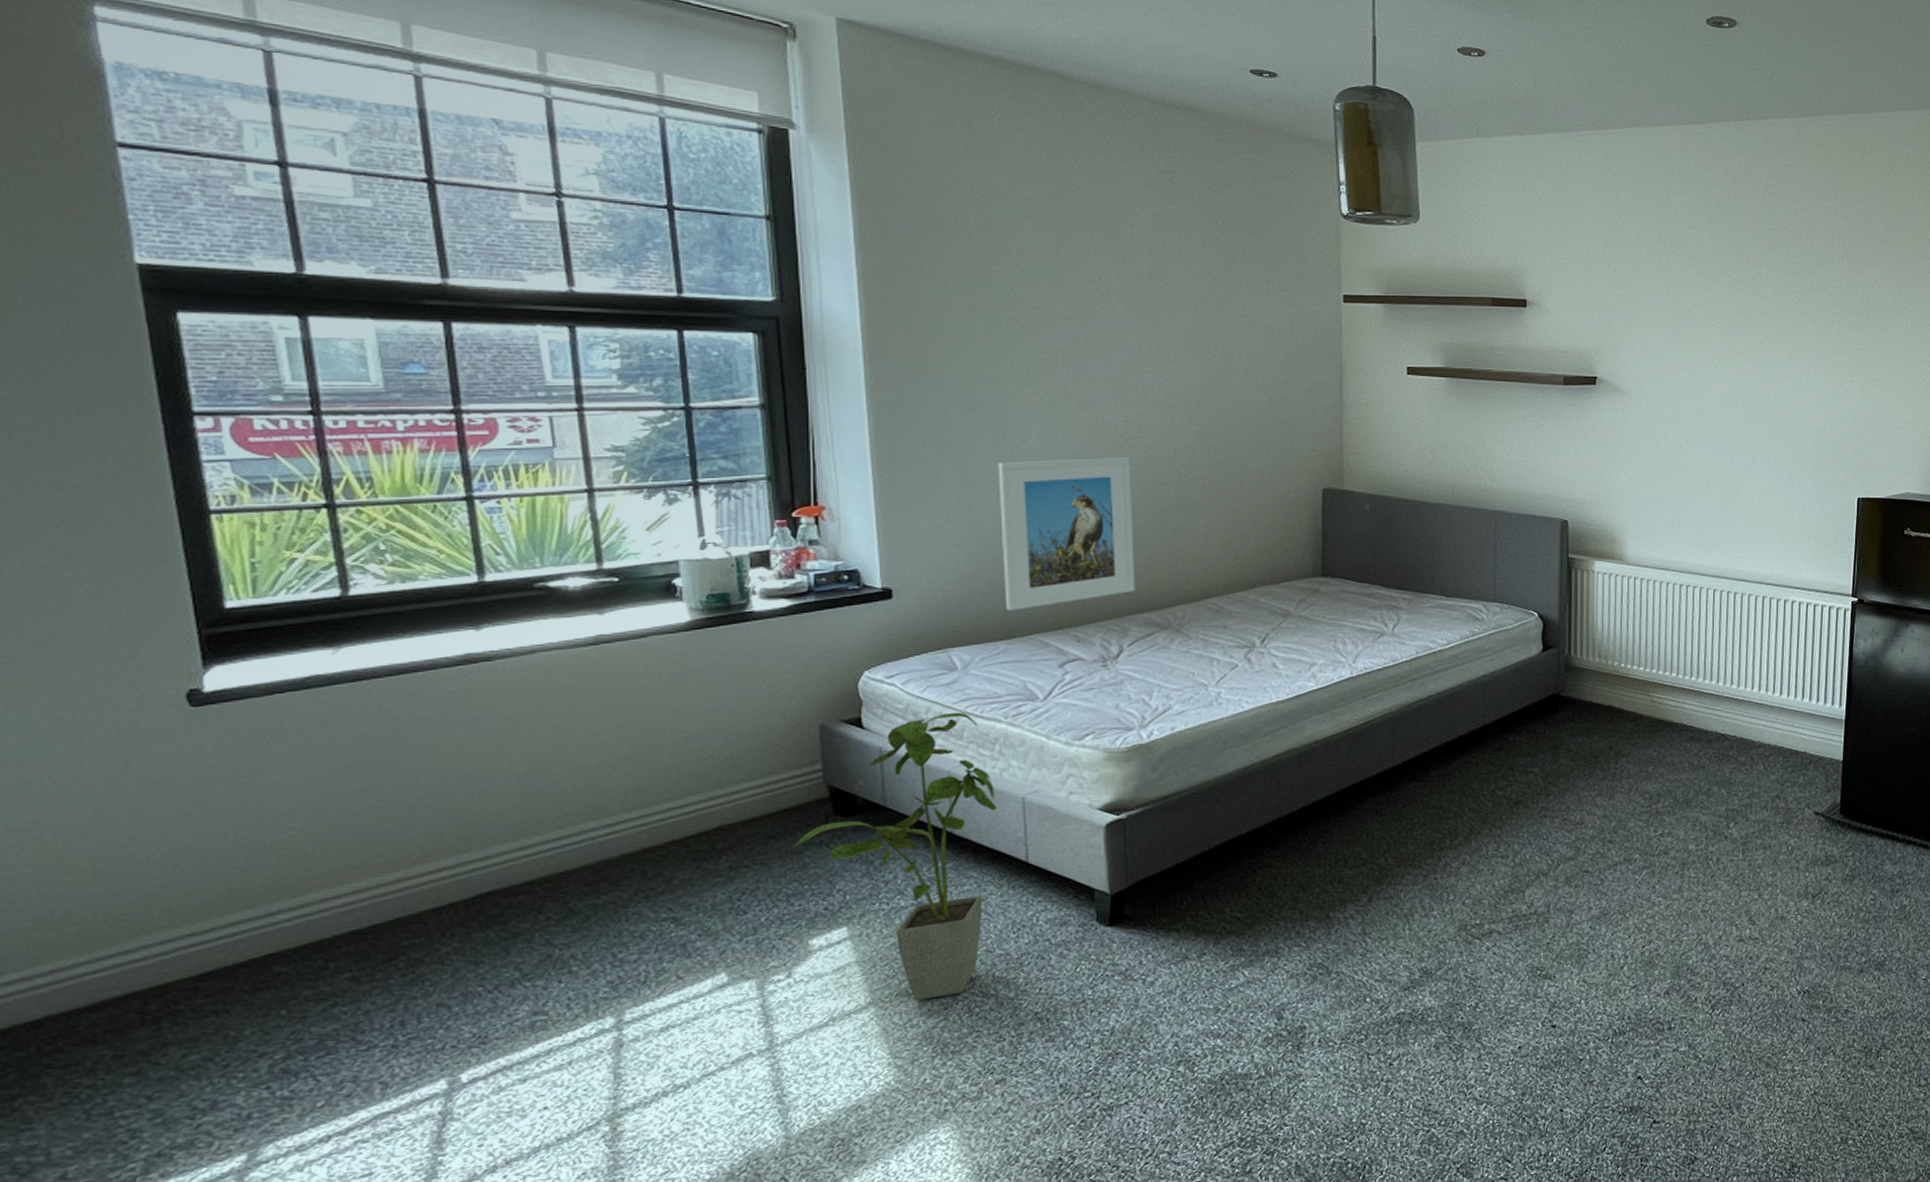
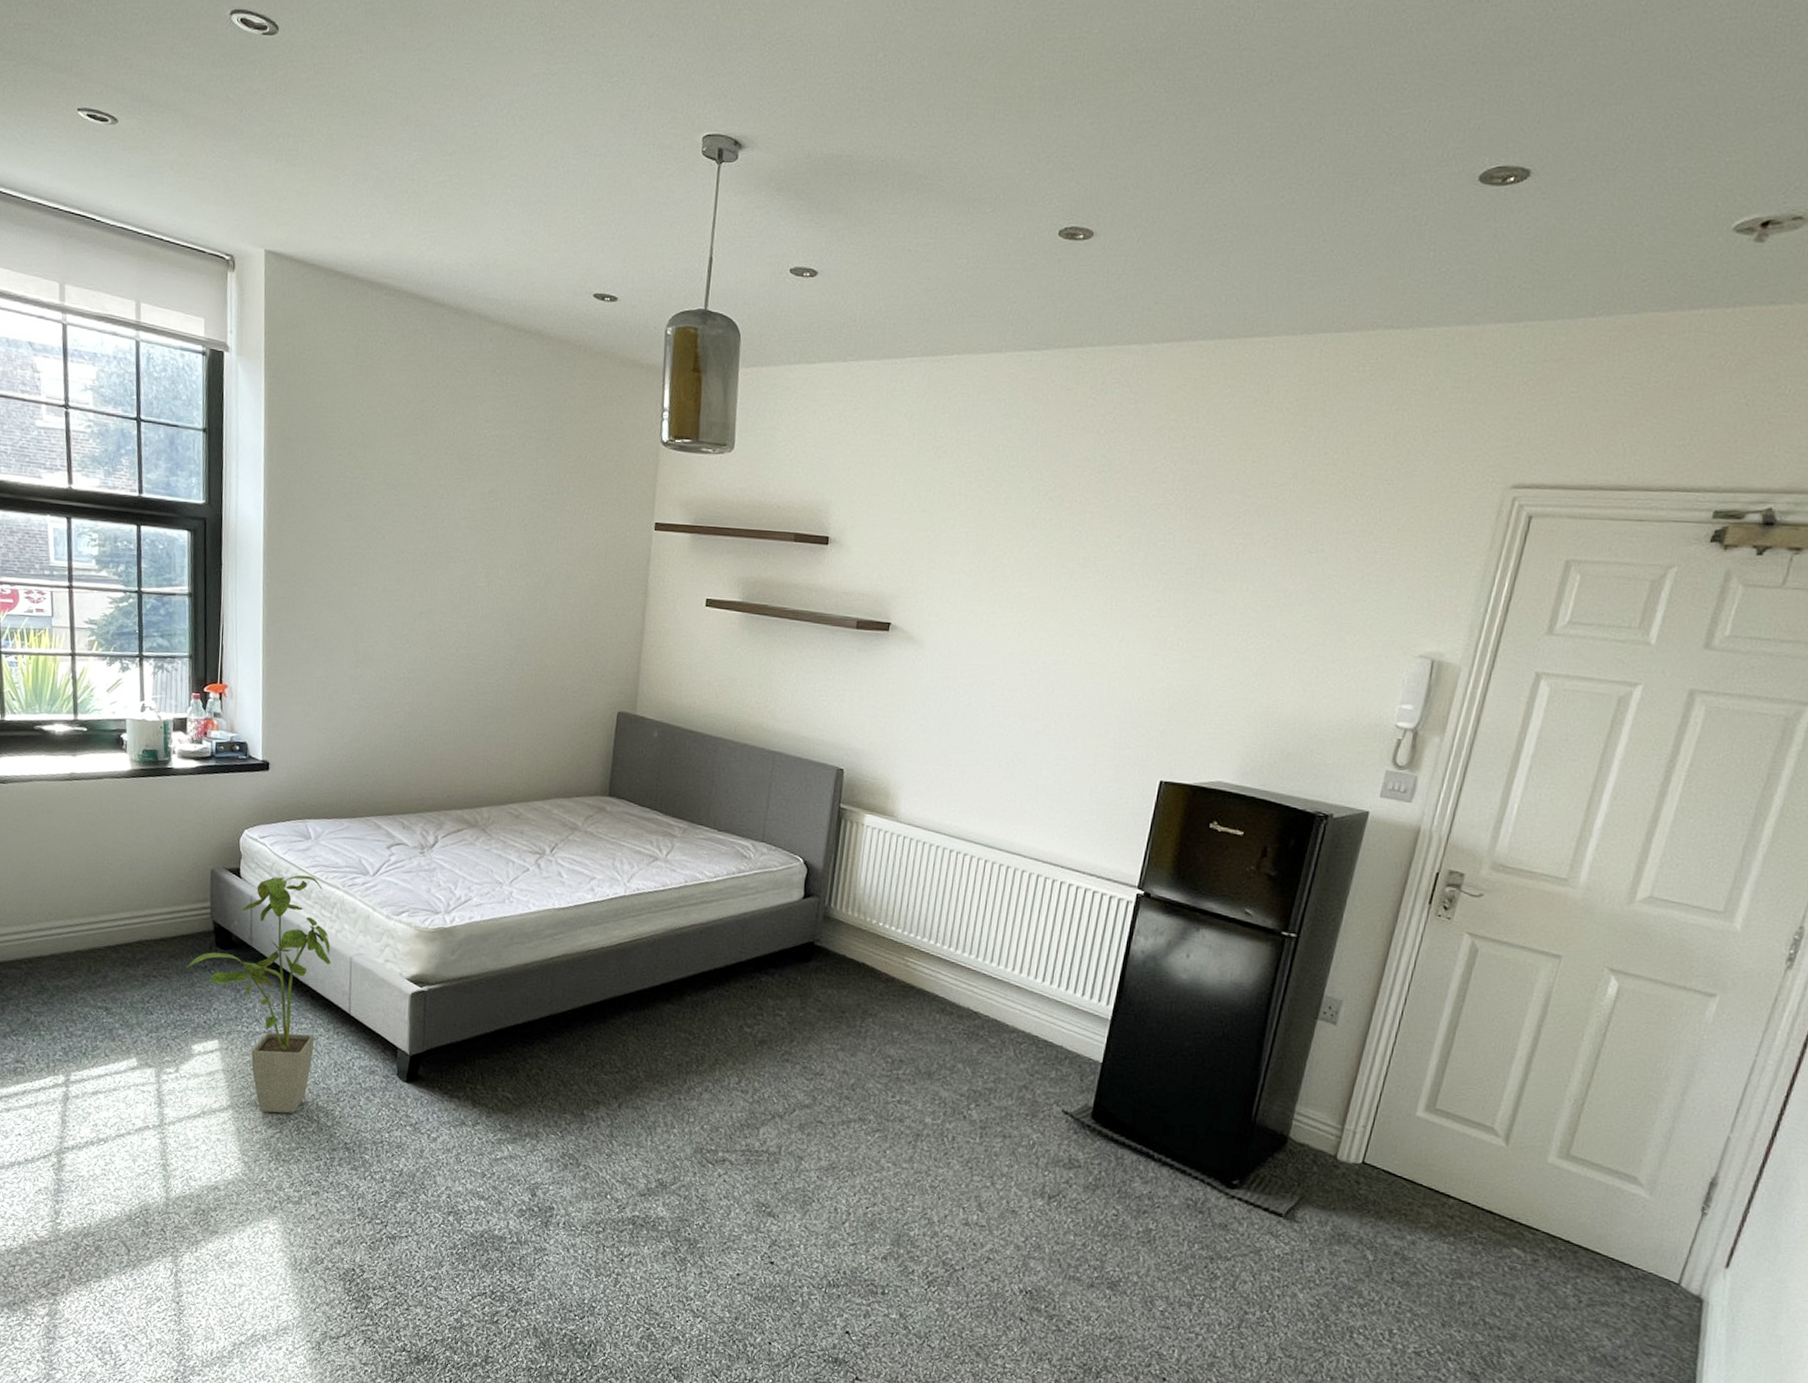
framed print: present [998,458,1135,610] -> none [351,659,458,794]

